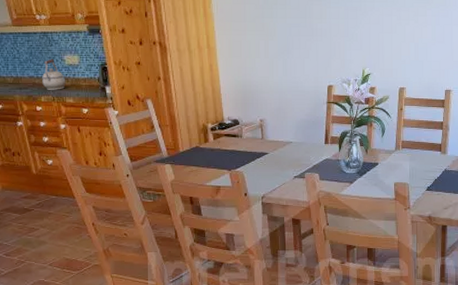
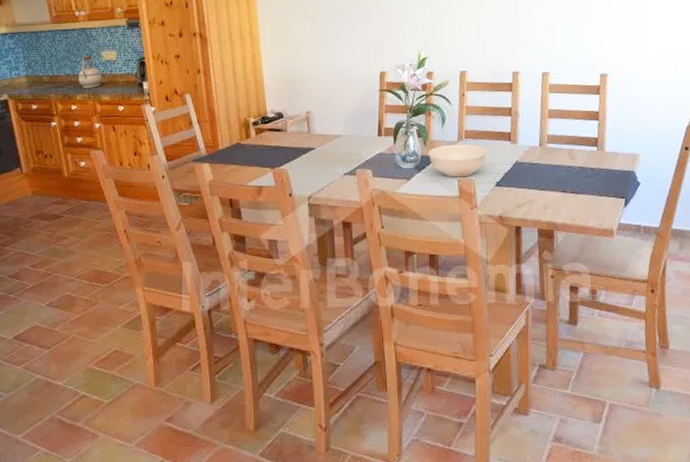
bowl: none [369,153,421,182] -> present [428,144,488,178]

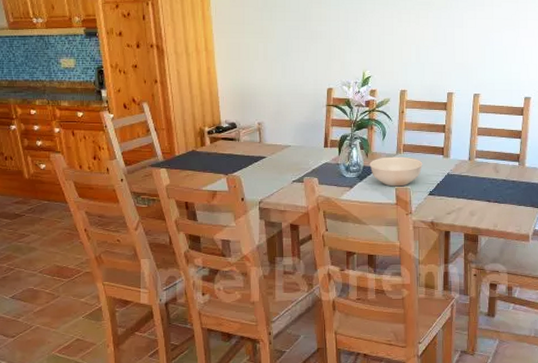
kettle: present [77,56,103,88] -> none [36,62,61,93]

